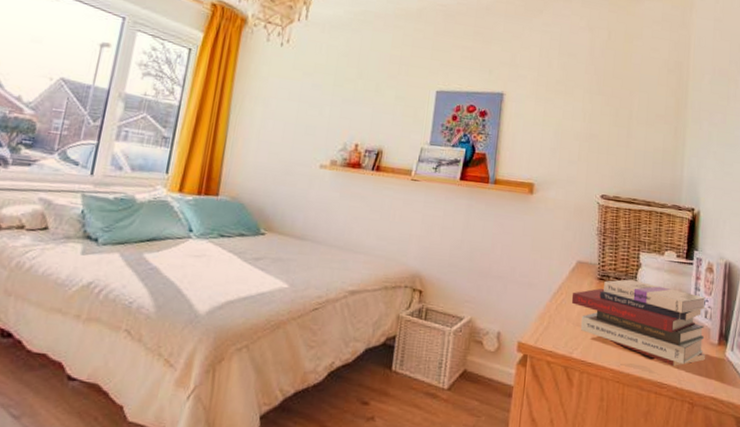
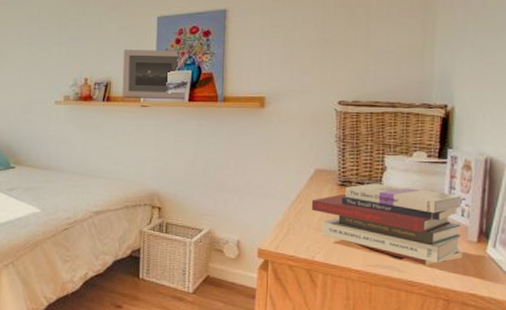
picture frame: none [392,119,458,178] -> present [122,49,186,100]

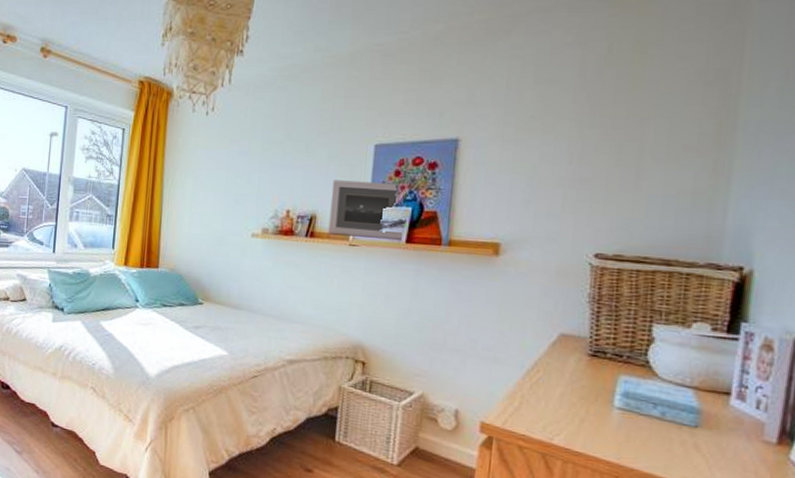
books: present [311,183,463,265] -> none [551,356,760,466]

